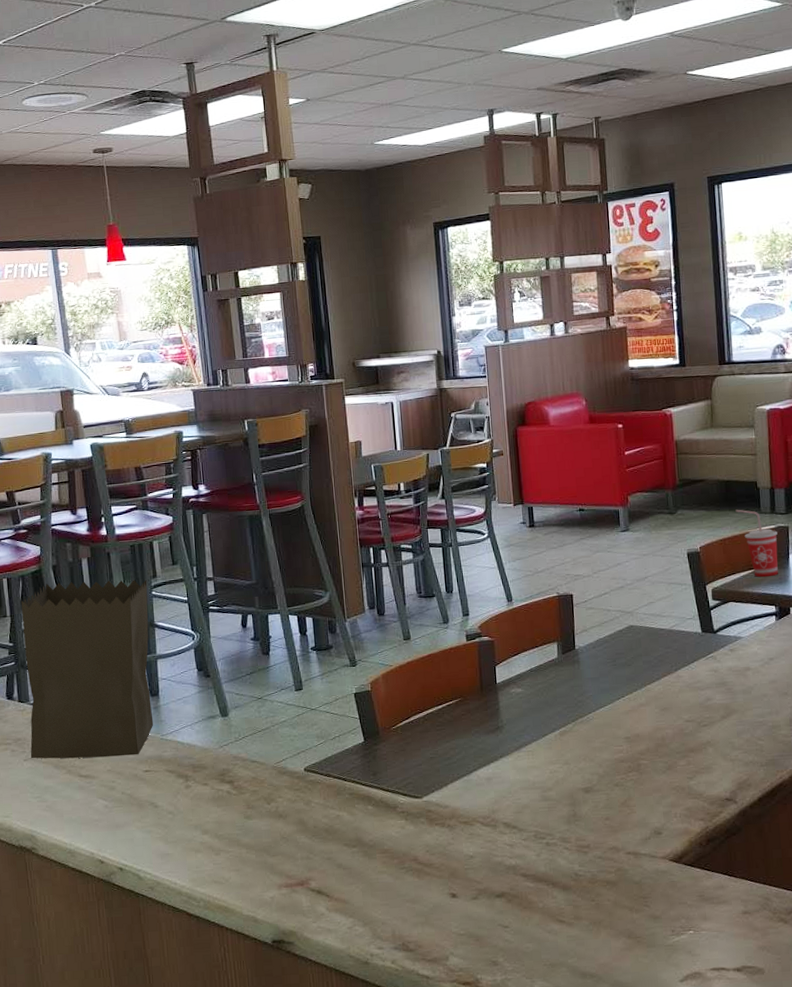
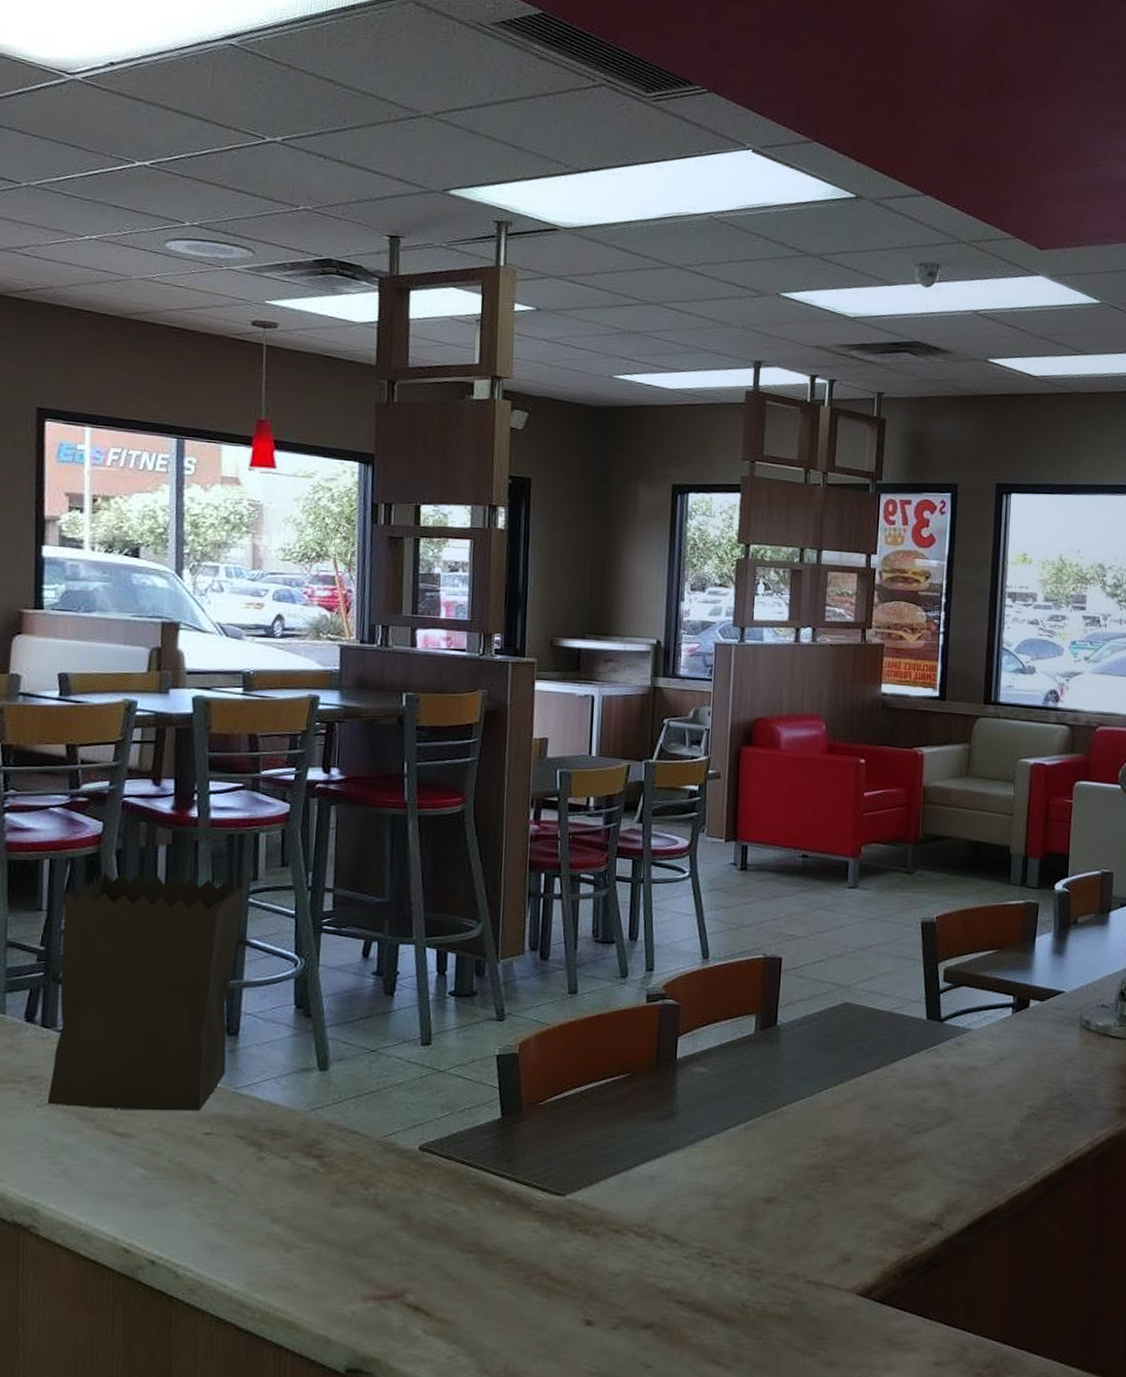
beverage cup: present [735,509,778,578] -> none [982,876,1026,961]

